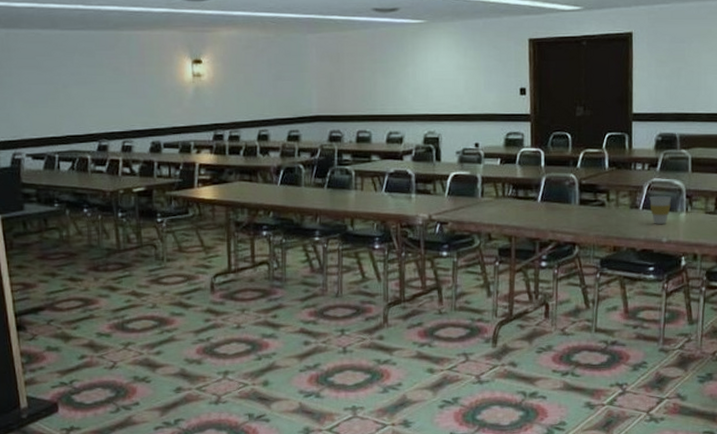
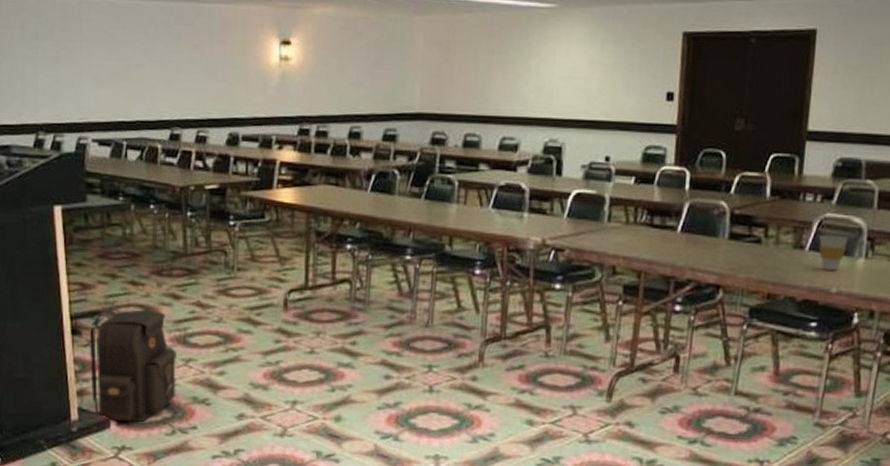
backpack: none [33,302,118,405] -> present [89,307,176,423]

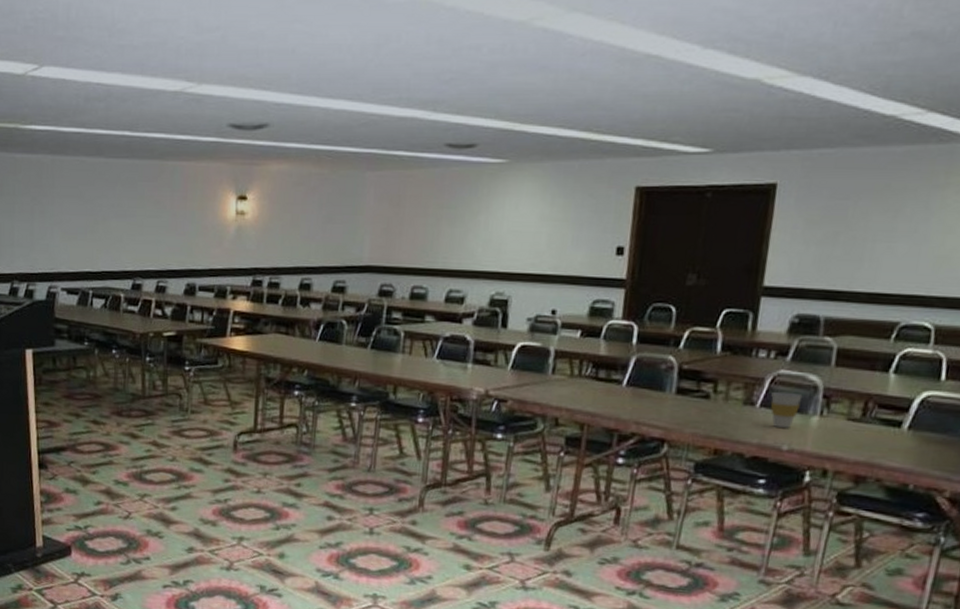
backpack: present [89,307,176,423] -> none [54,443,133,551]

